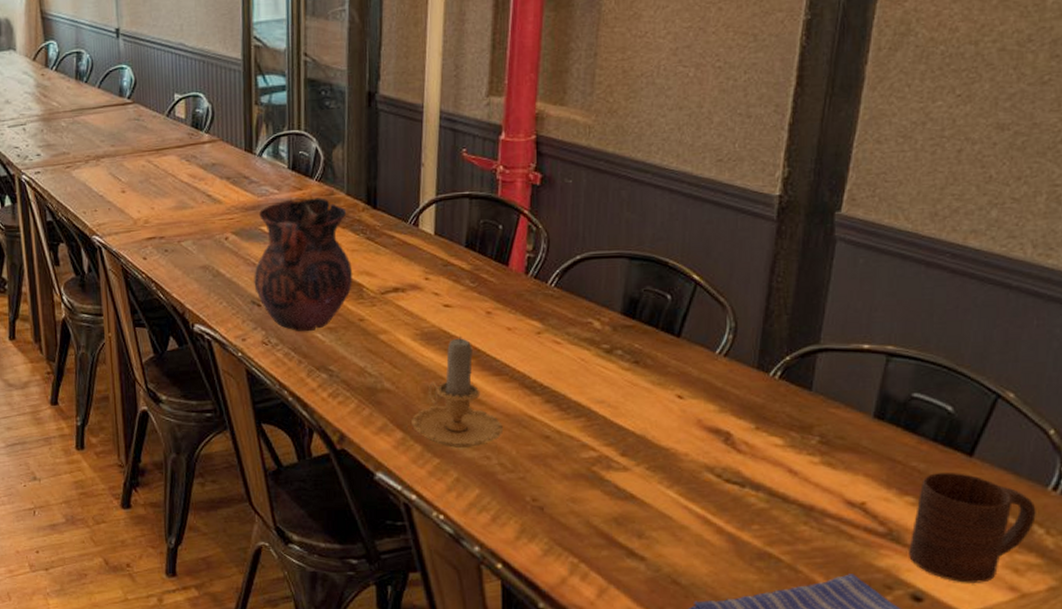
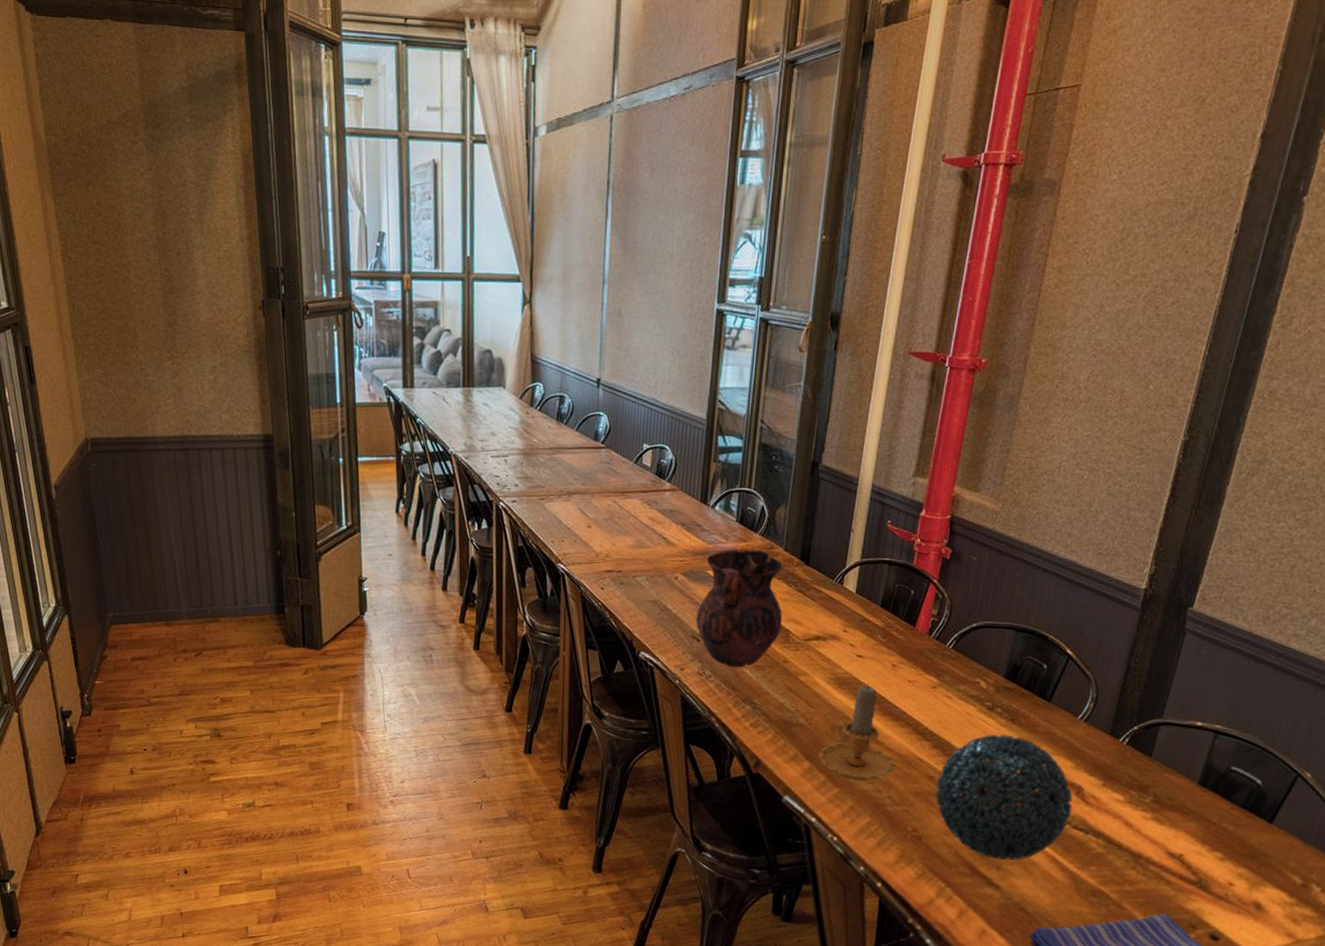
decorative ball: none [554,380,722,526] -> present [935,734,1073,860]
cup: present [909,473,1036,583] -> none [1212,835,1316,929]

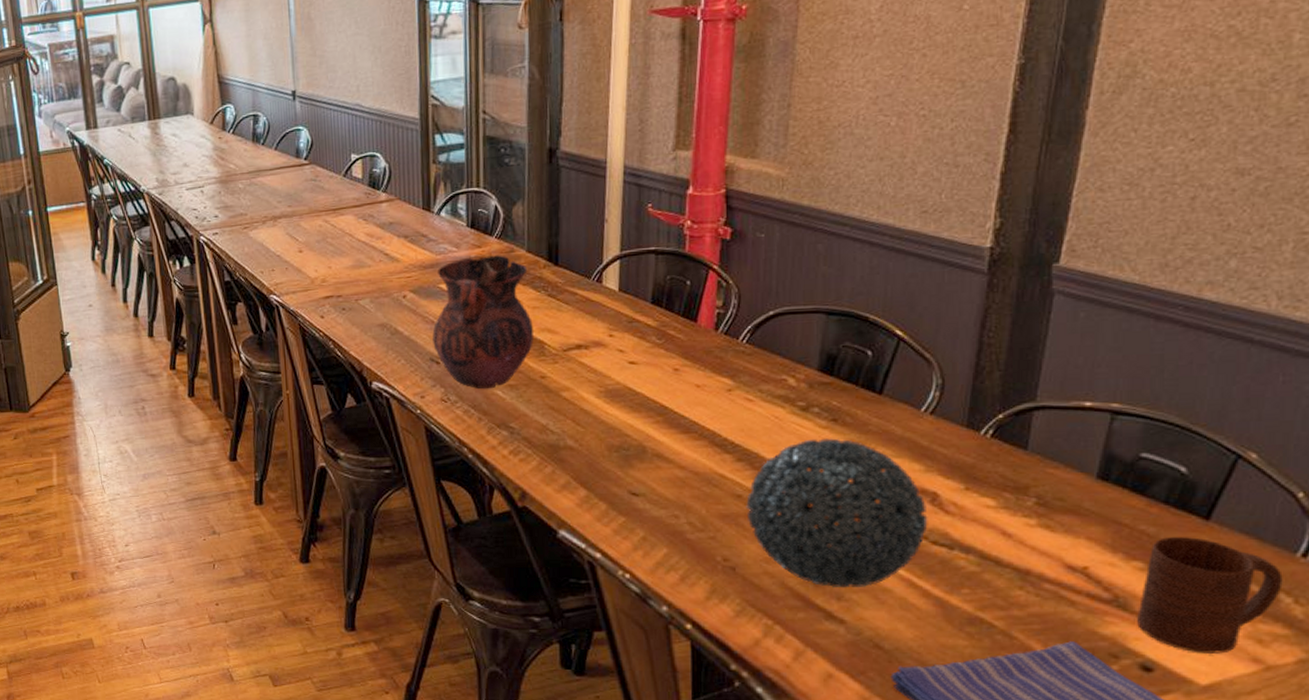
candle: present [819,683,895,781] -> none [596,392,692,506]
cup: none [1212,835,1316,929] -> present [1137,537,1283,654]

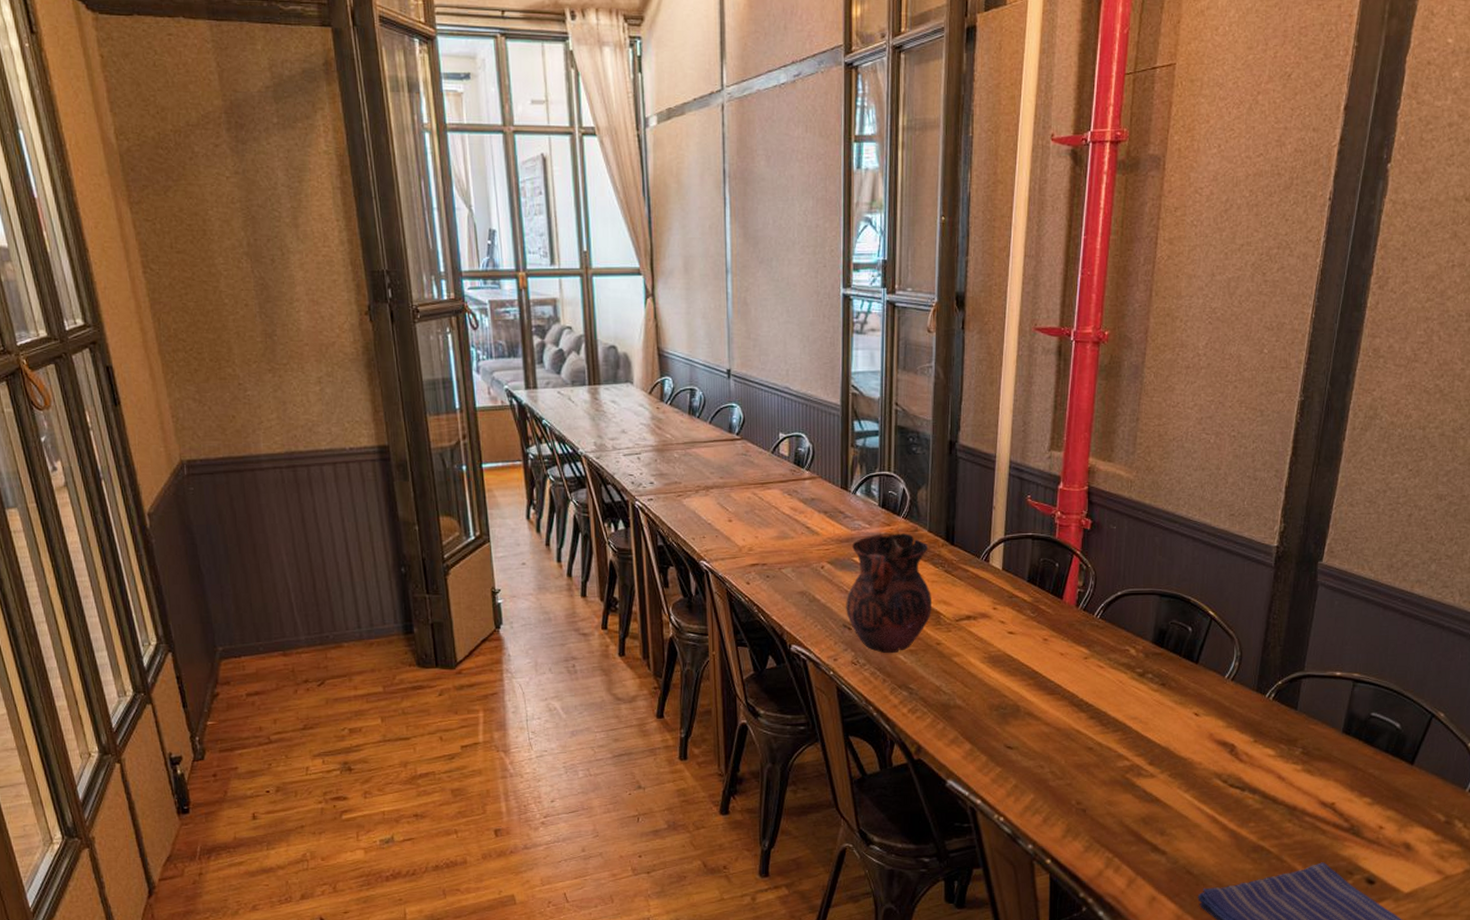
decorative ball: present [746,438,928,588] -> none [1095,699,1228,825]
cup: present [1137,537,1283,654] -> none [1365,778,1457,868]

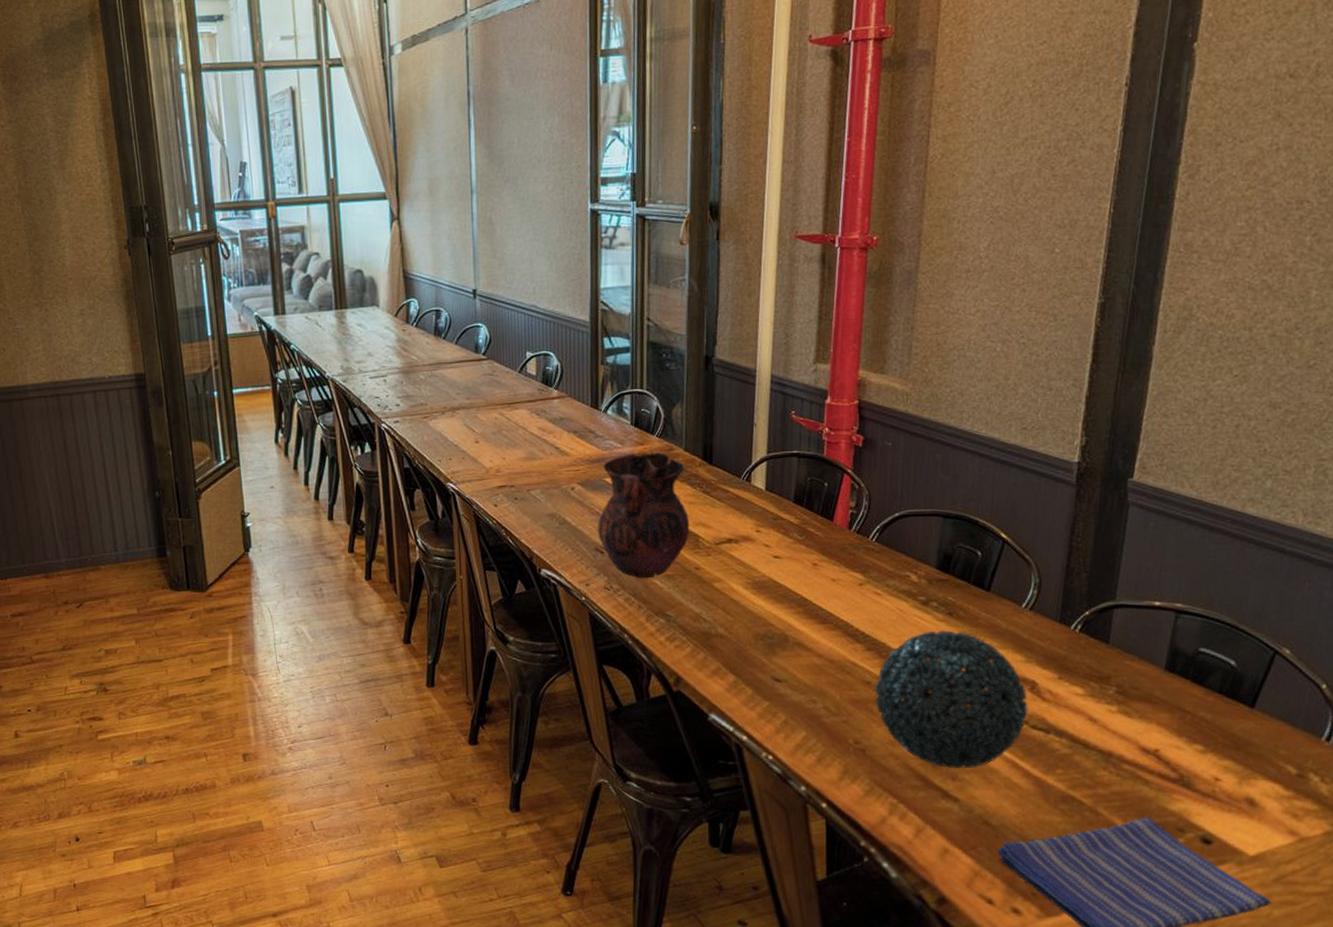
decorative ball: none [1095,699,1228,825] -> present [874,630,1028,769]

